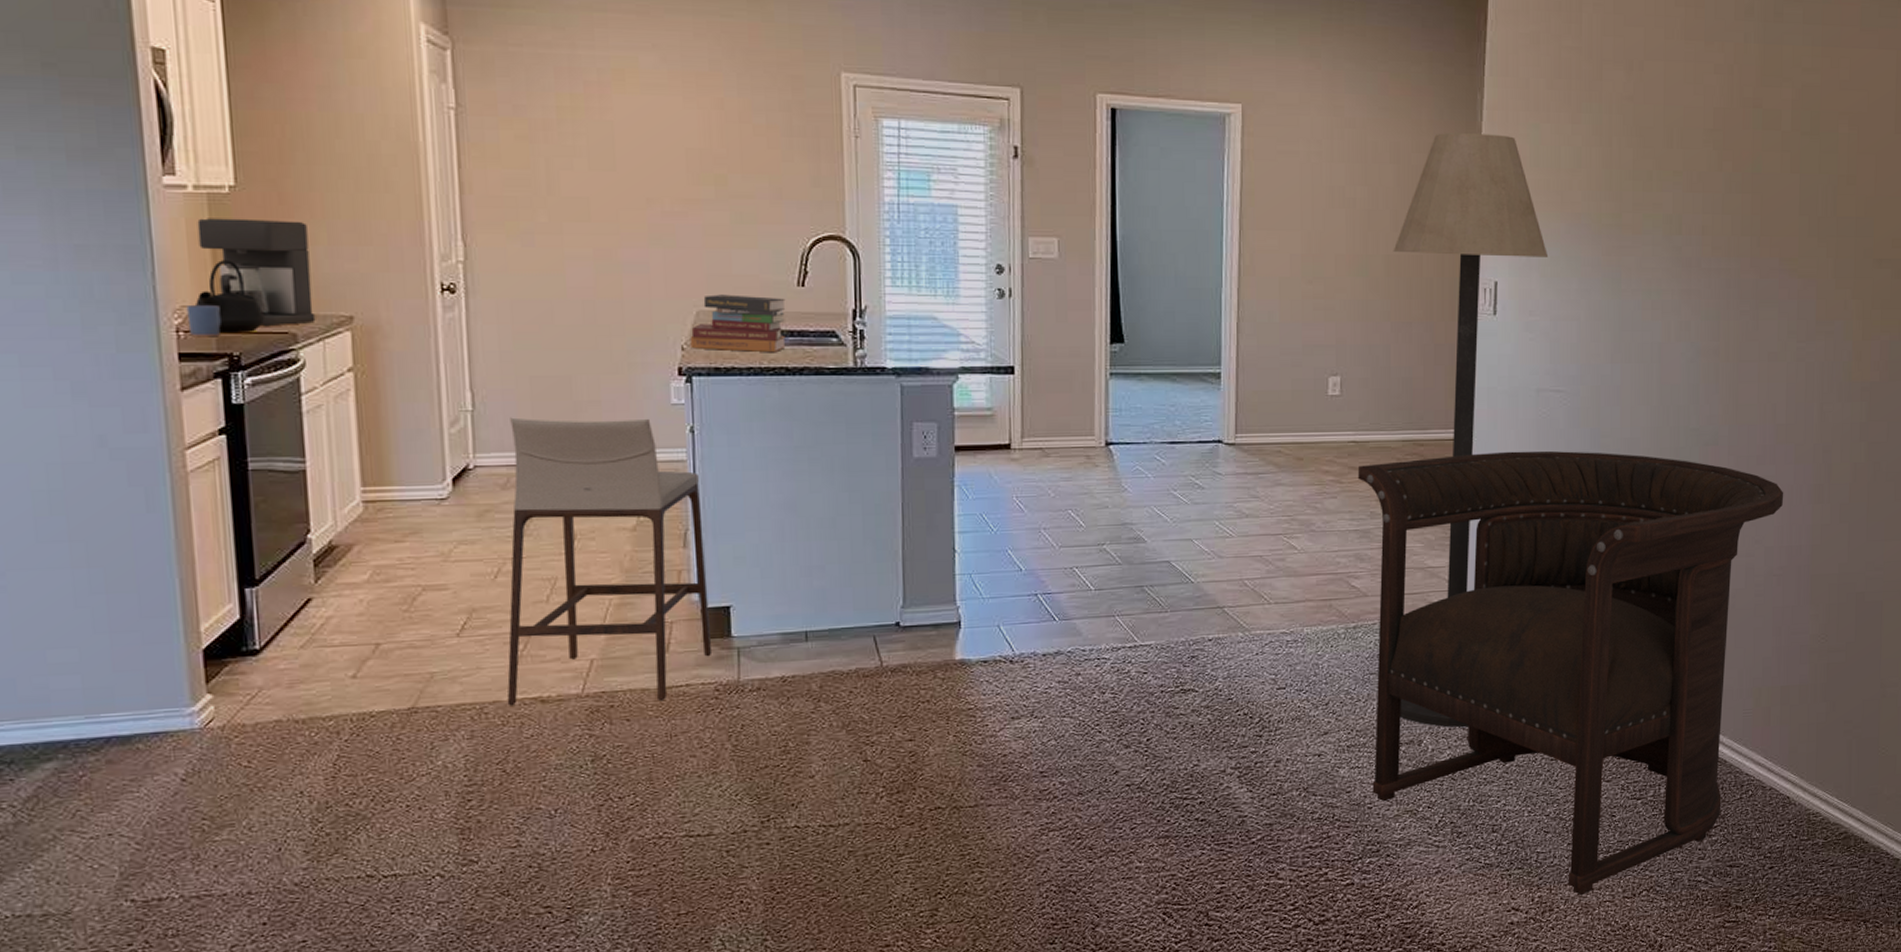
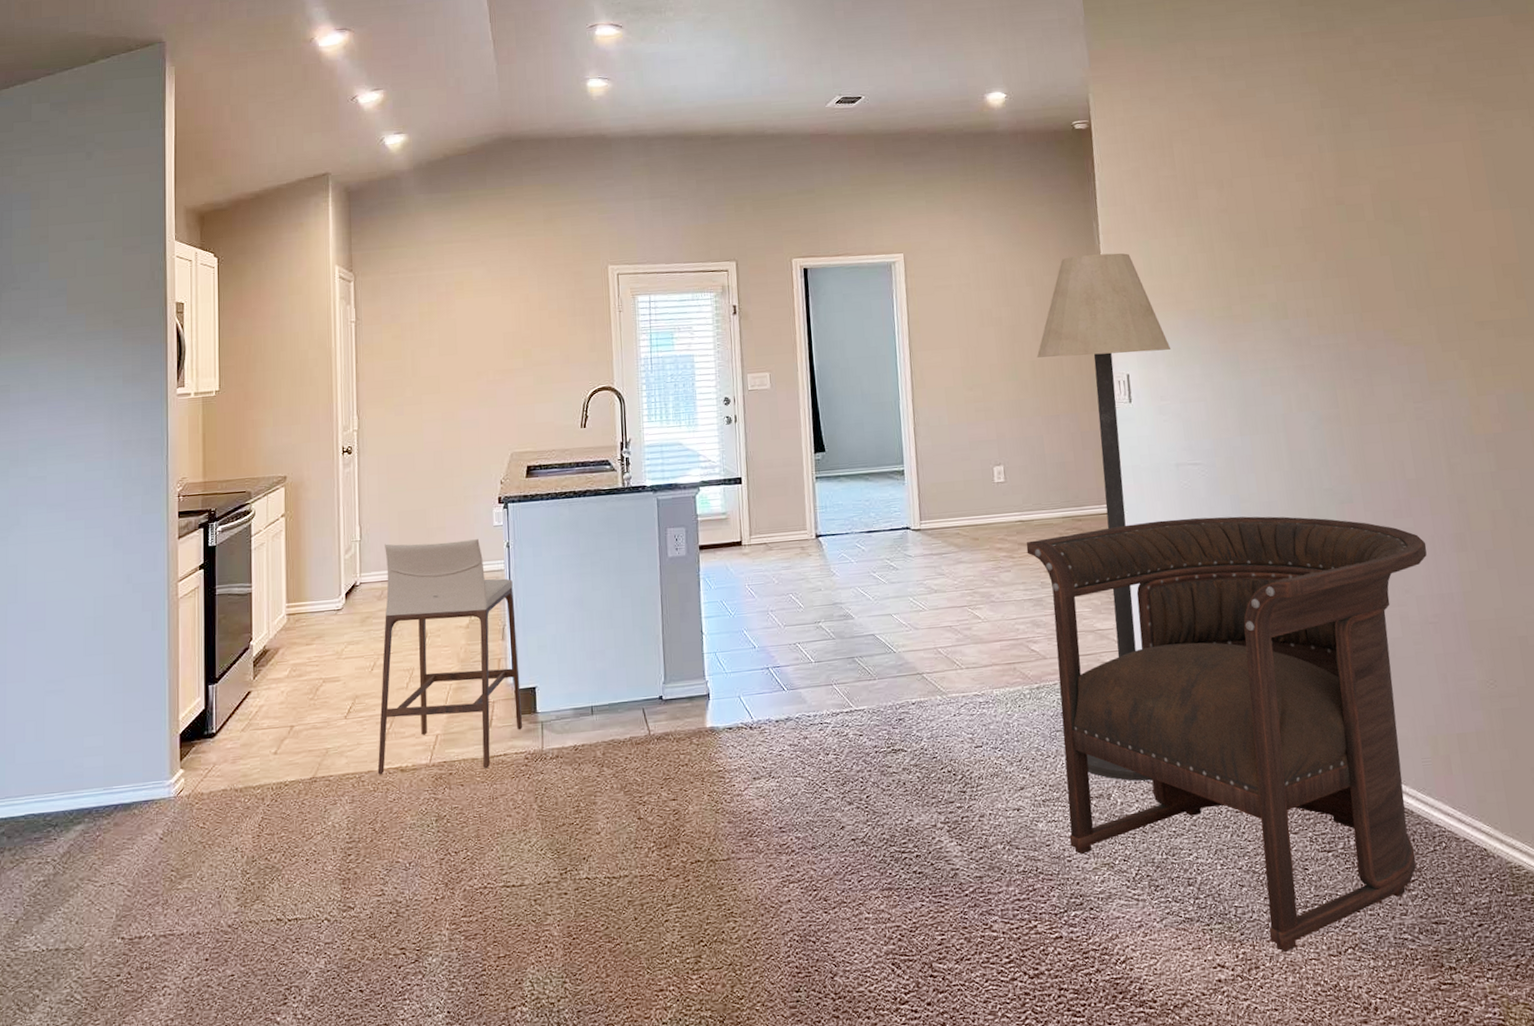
mug: present [186,304,221,338] -> none [185,475,205,500]
kettle: present [196,260,266,332] -> none [191,443,232,495]
coffee maker: present [197,218,316,327] -> none [195,411,263,489]
books: present [690,294,786,353] -> none [506,437,574,482]

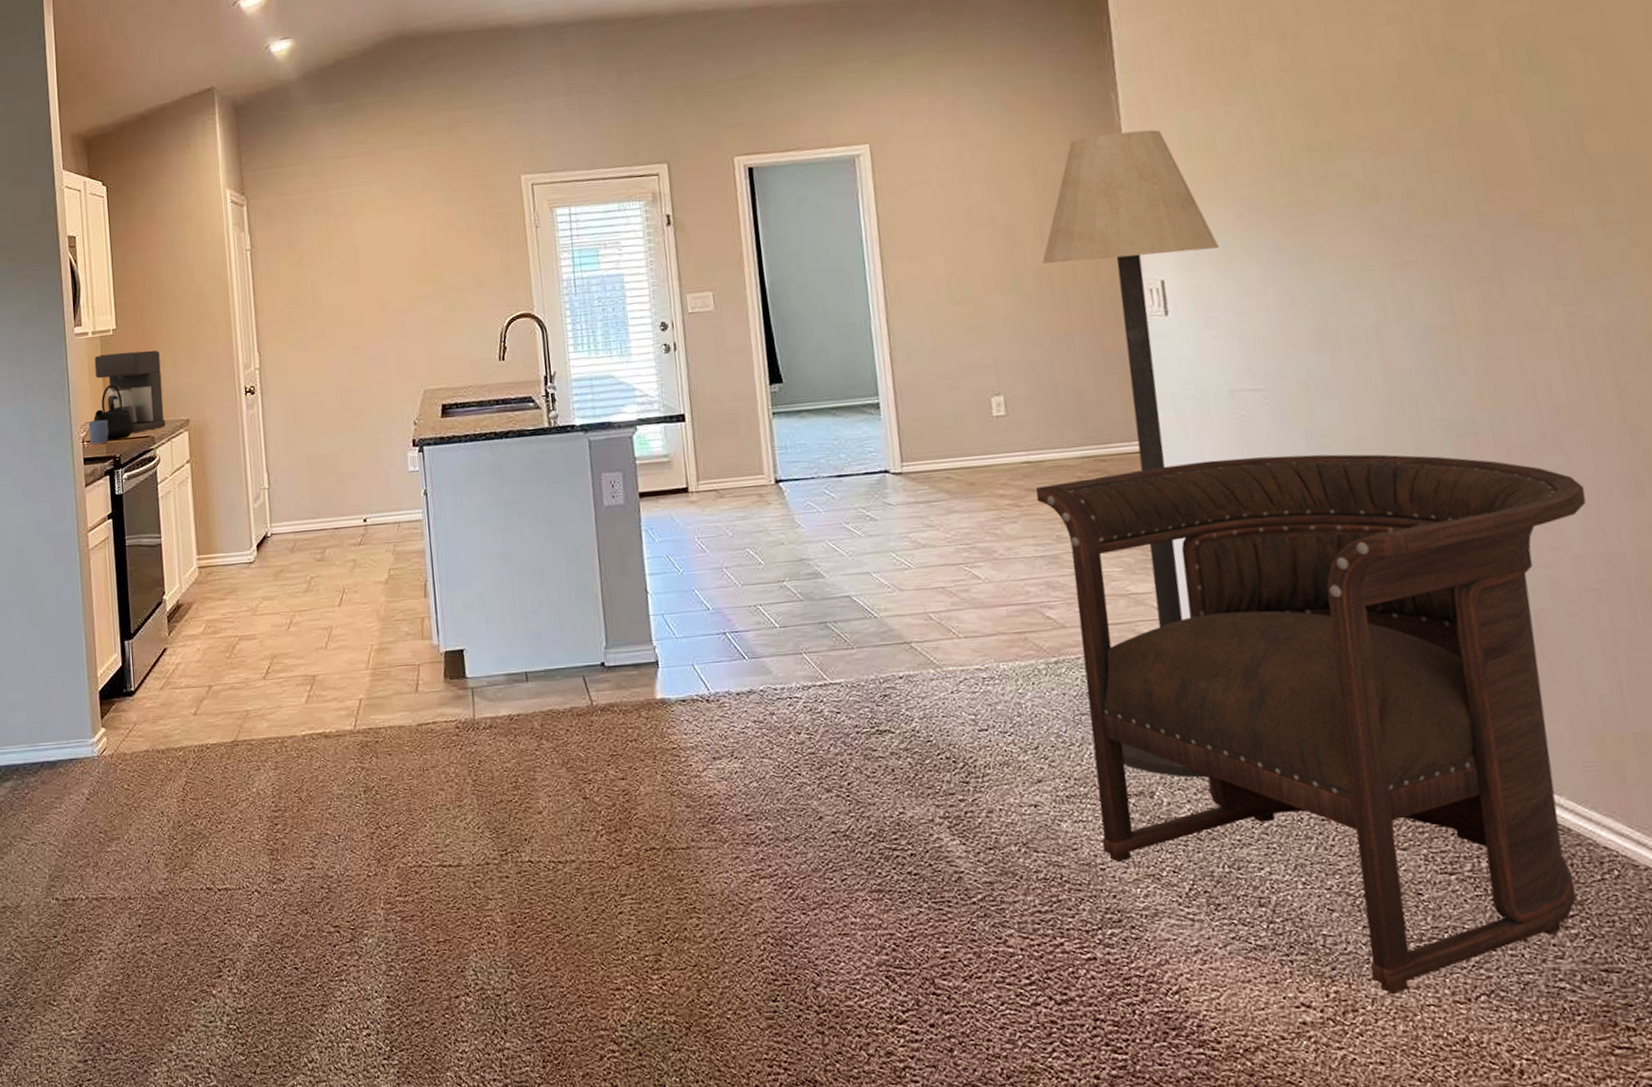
mug: none [185,475,205,500] -> present [88,419,109,445]
kettle: none [191,443,232,495] -> present [94,385,135,440]
coffee maker: none [195,411,263,489] -> present [94,350,166,434]
bar stool: present [377,538,522,775] -> none [294,485,451,741]

